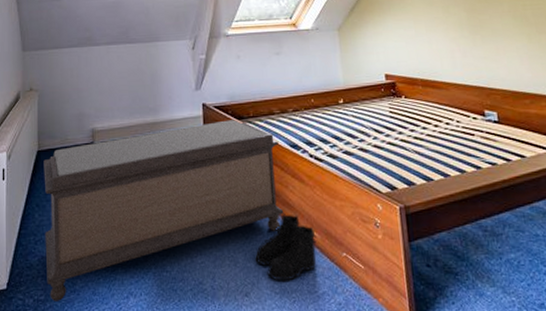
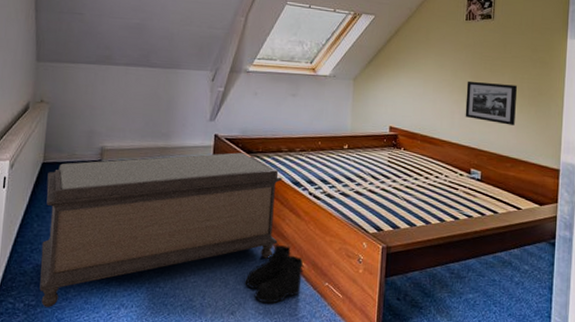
picture frame: none [462,13,526,58] -> present [465,80,517,125]

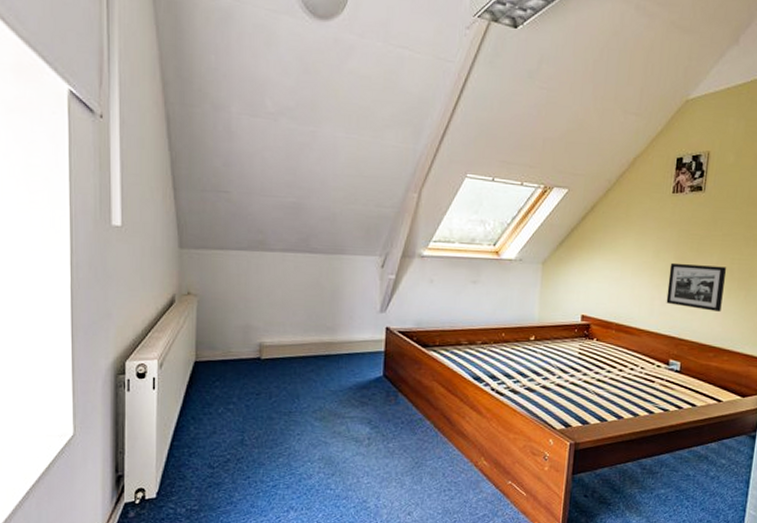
bench: present [39,152,282,307] -> none [200,346,462,512]
boots: present [245,243,304,304] -> none [422,441,485,503]

